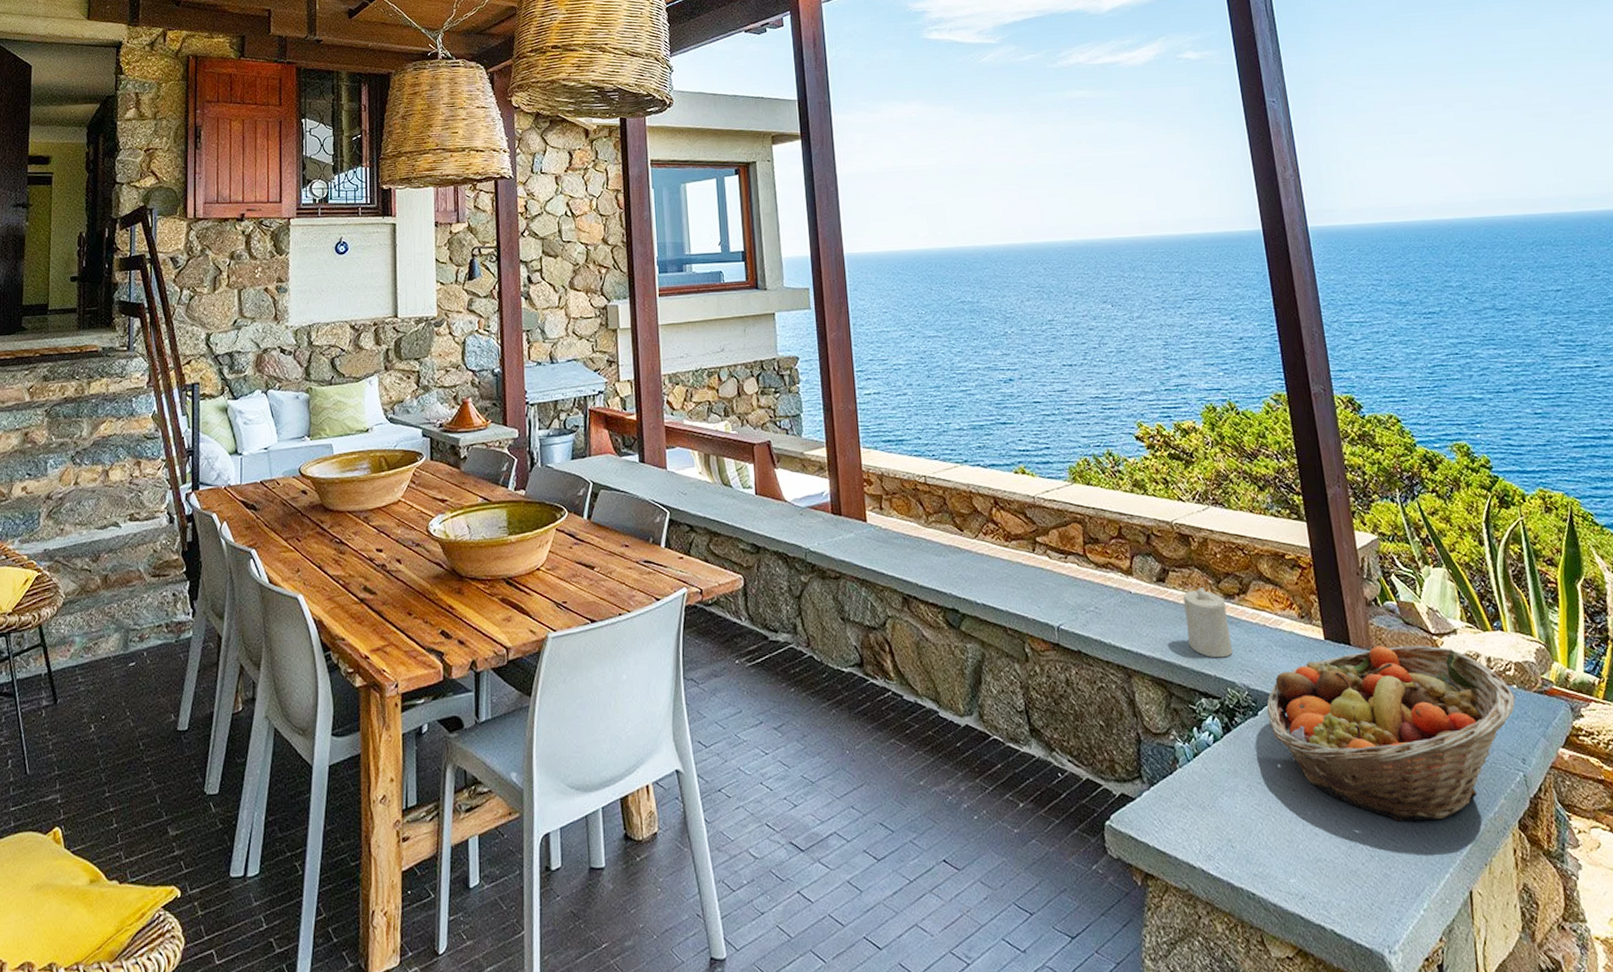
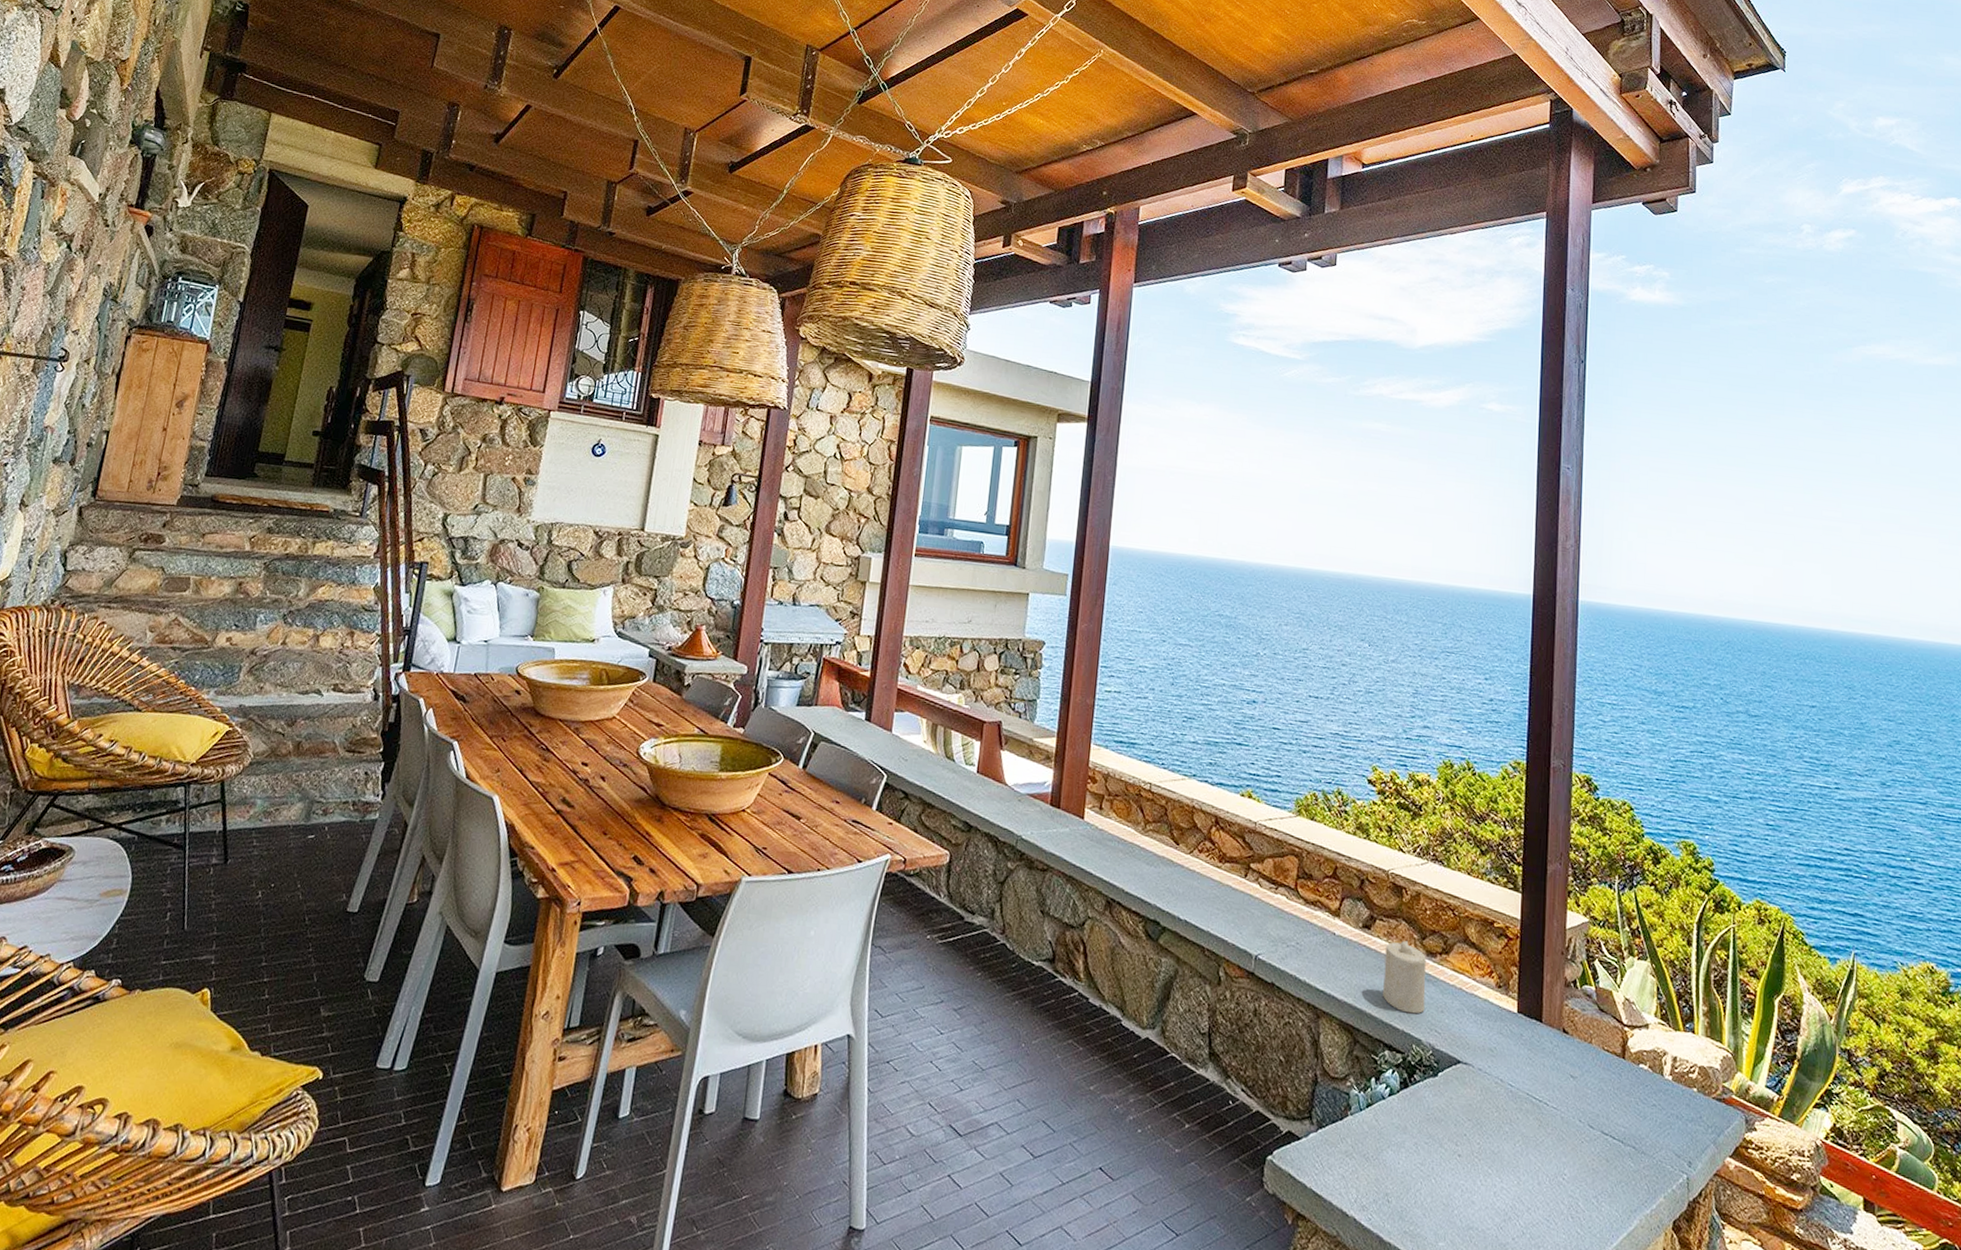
fruit basket: present [1267,645,1516,822] -> none [1446,1027,1694,1208]

